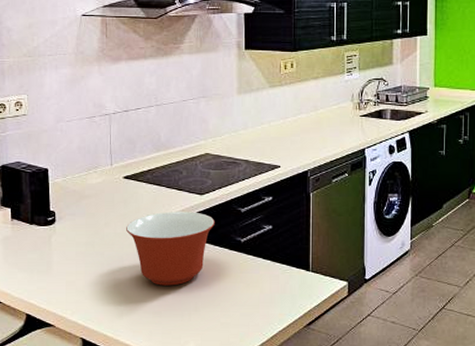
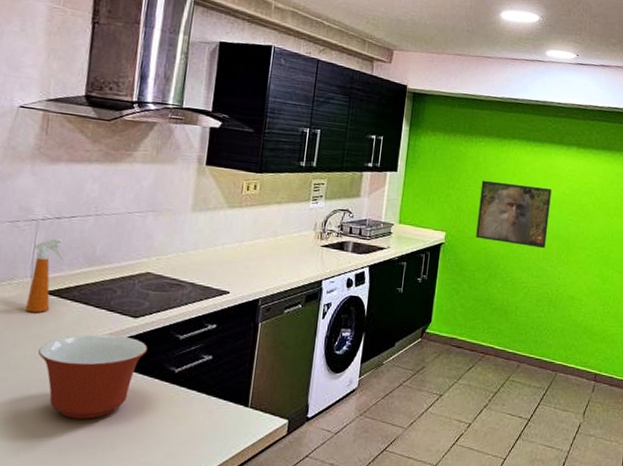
spray bottle: none [110,129,136,196] -> present [25,238,65,313]

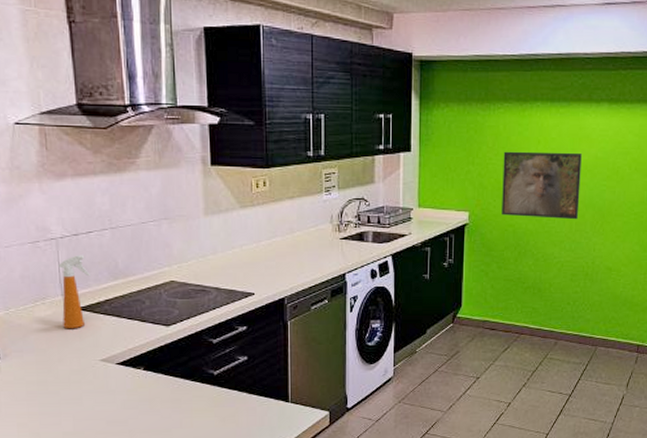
mixing bowl: present [38,334,148,419] -> none [83,344,184,424]

